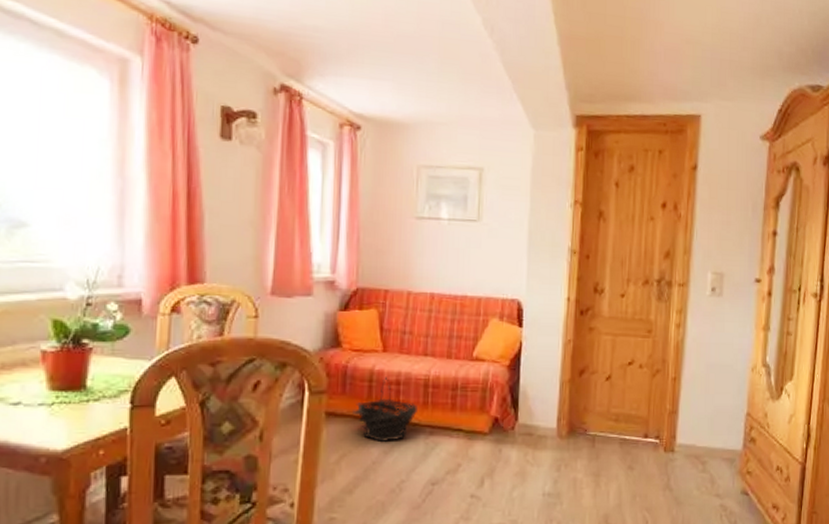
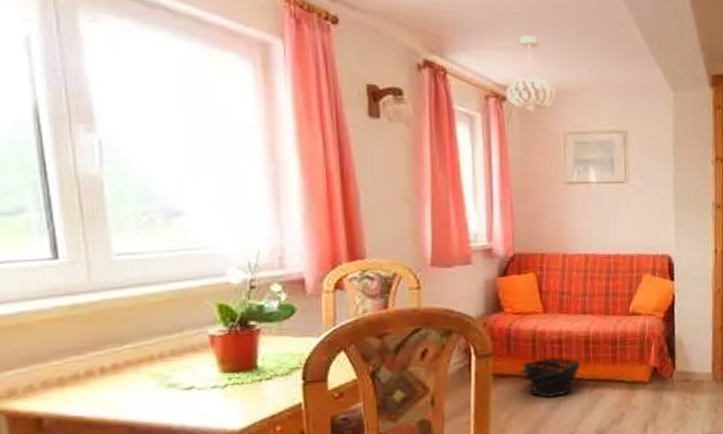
pendant light: none [361,64,412,144] -> present [505,35,556,113]

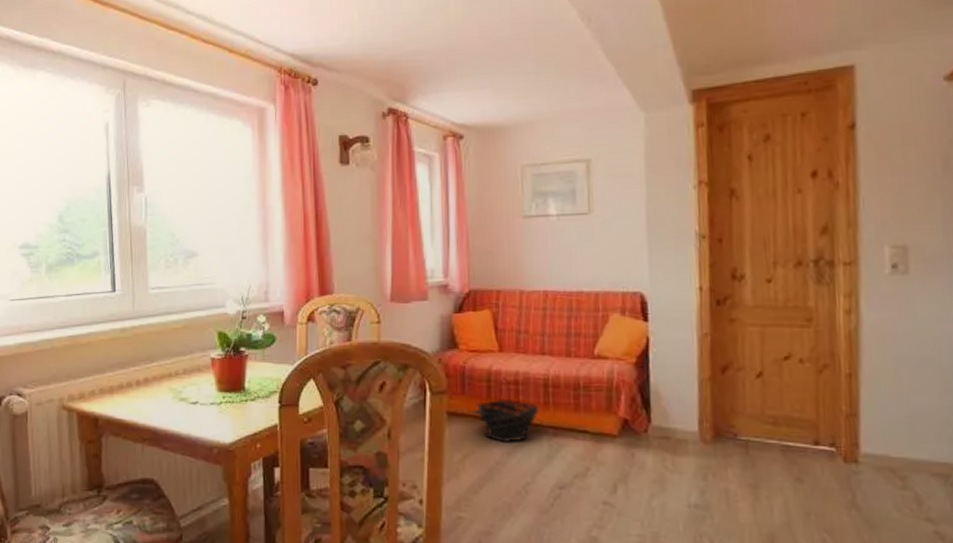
pendant light: present [505,35,556,113] -> none [463,72,513,149]

